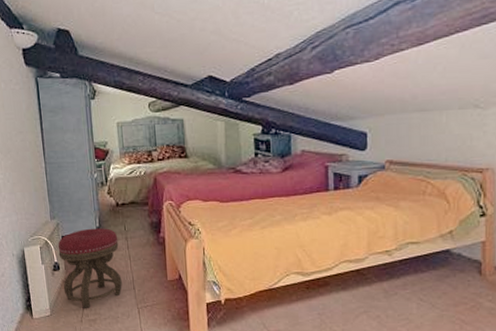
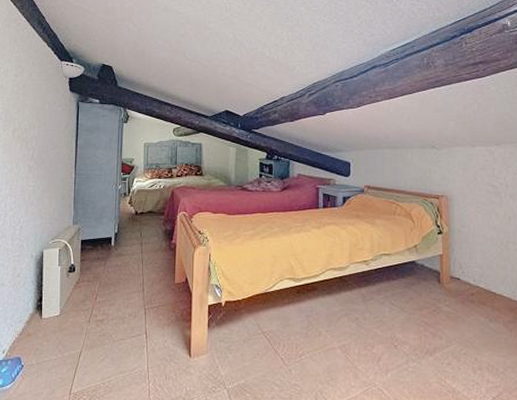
stool: present [58,228,122,309] -> none [76,234,134,310]

